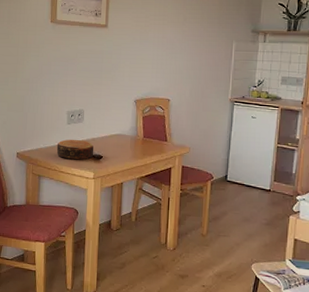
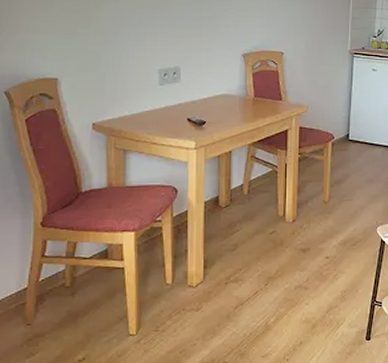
bowl: present [56,139,94,160] -> none [146,103,195,128]

